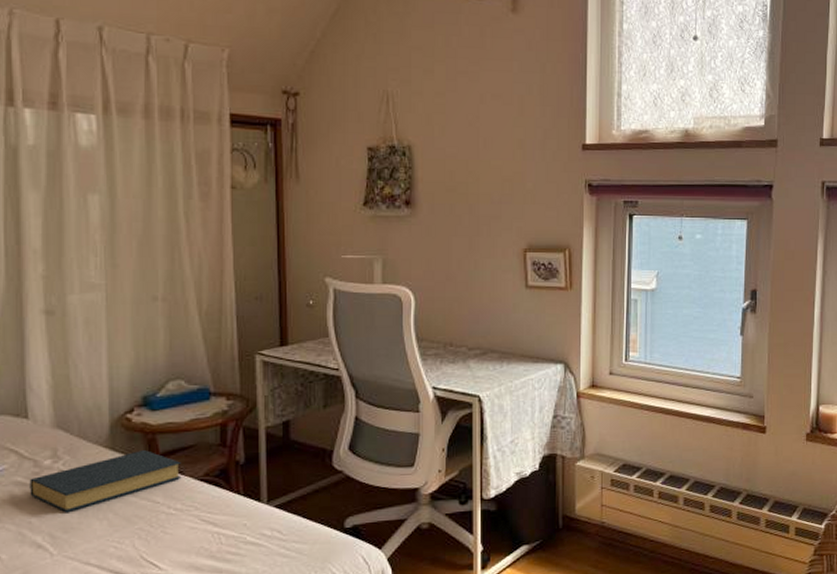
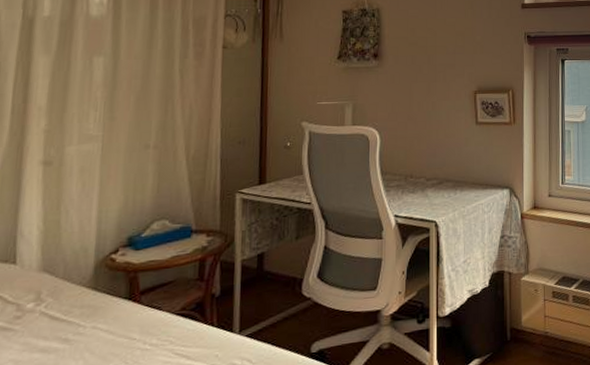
hardback book: present [29,450,182,513] -> none [9,288,160,355]

